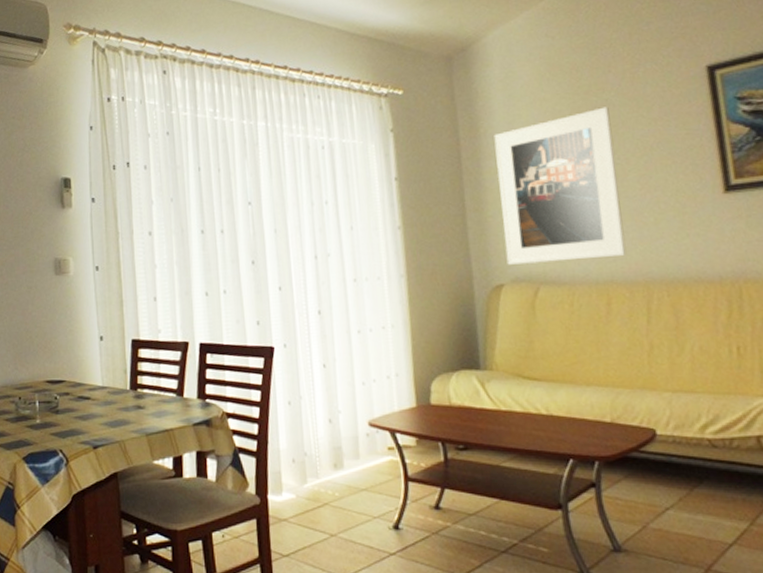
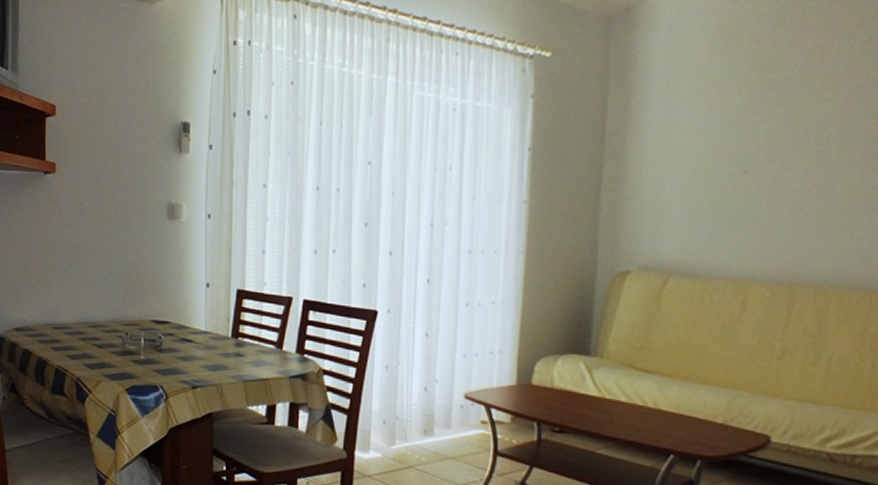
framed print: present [494,107,626,265] -> none [637,86,787,253]

